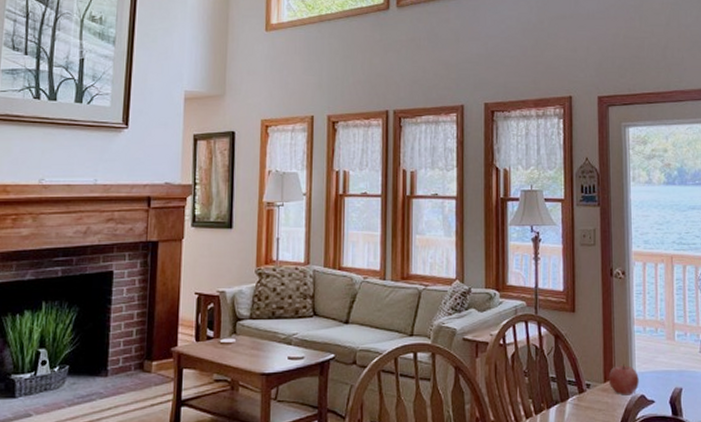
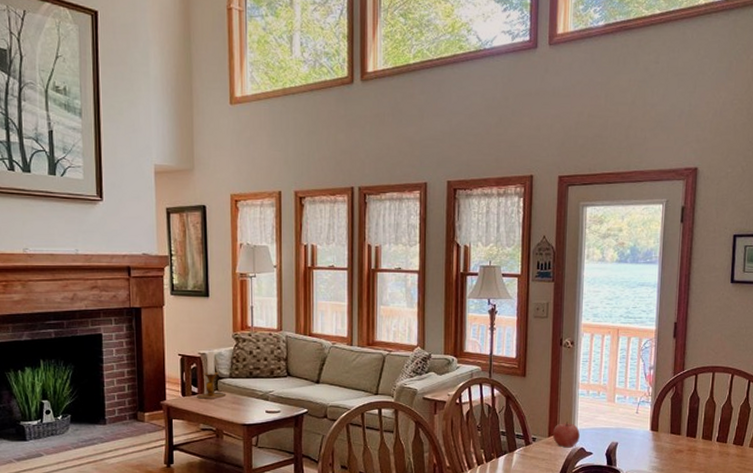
candlestick: none [212,288,244,344] -> present [197,351,225,399]

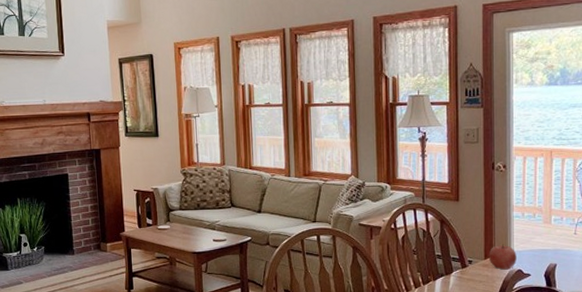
candlestick: present [197,351,225,399] -> none [151,186,177,230]

